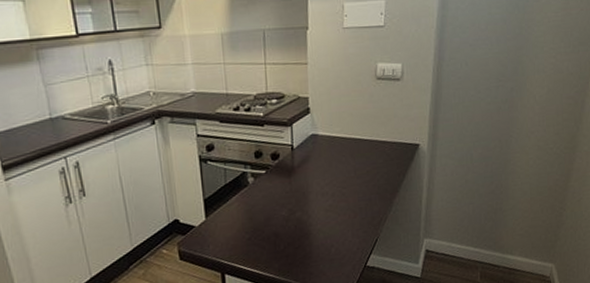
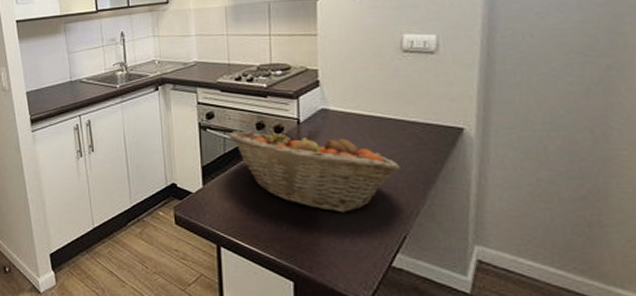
fruit basket: none [229,155,373,227] -> present [228,130,400,213]

